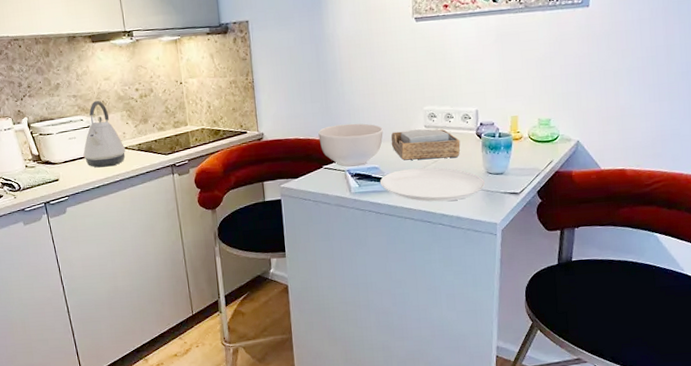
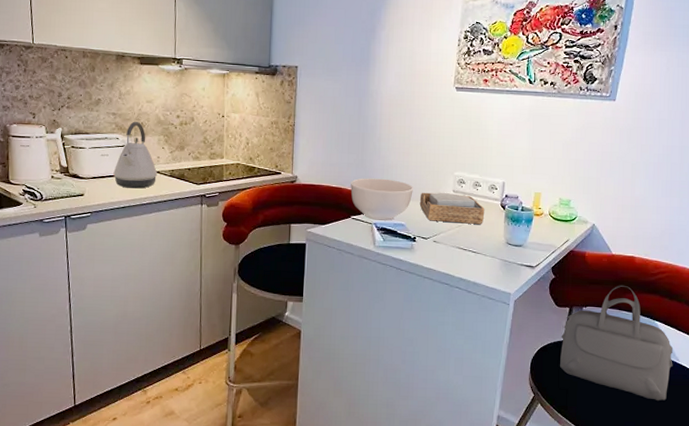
plate: present [379,167,486,202] -> none [404,230,504,267]
handbag: none [554,200,678,315] -> present [560,285,673,402]

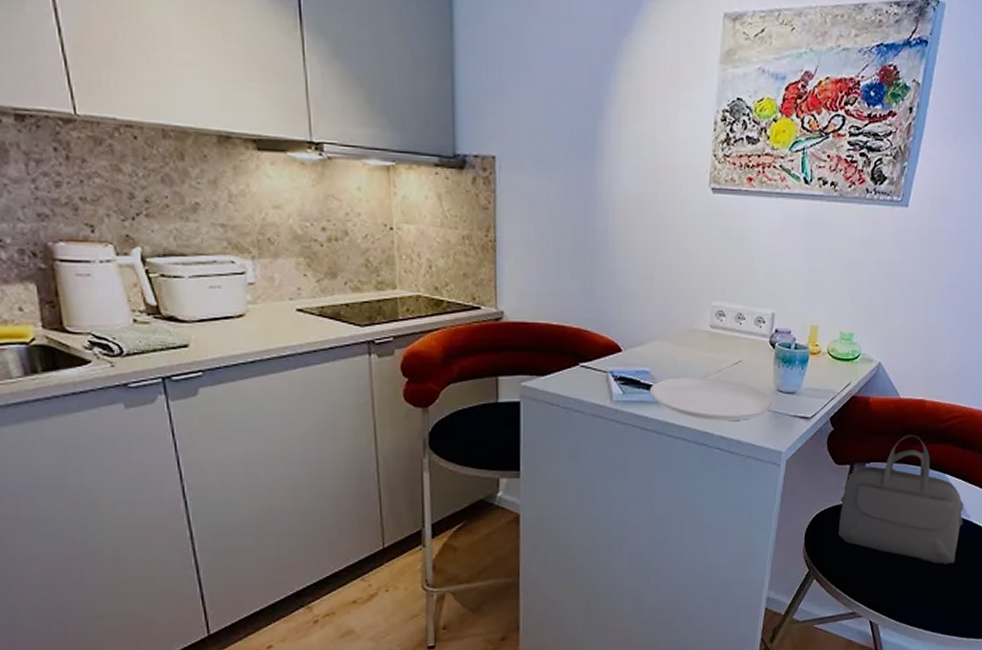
kettle: present [113,121,158,189] -> none [231,236,300,334]
bowl: present [350,178,414,221] -> none [577,311,661,367]
plate: none [404,230,504,267] -> present [649,377,774,422]
napkin holder: present [419,192,485,224] -> none [668,329,750,368]

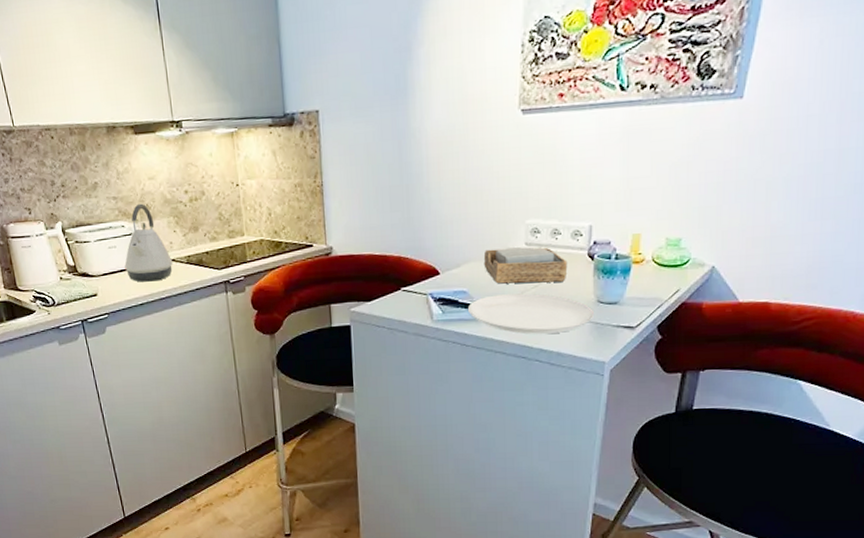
kettle: none [231,236,300,334] -> present [124,203,173,282]
napkin holder: none [668,329,750,368] -> present [483,247,568,284]
handbag: present [839,434,963,565] -> none [671,339,821,476]

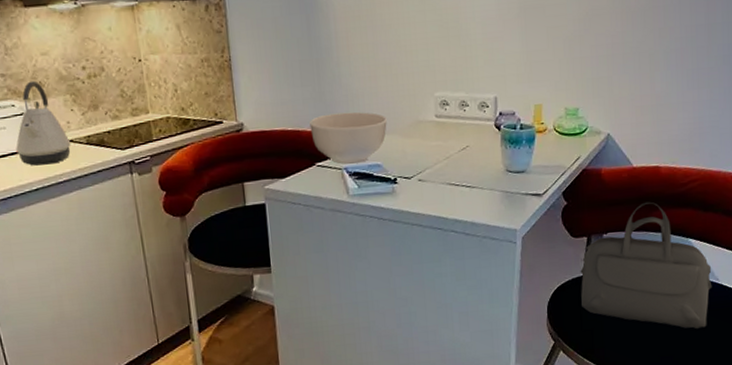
bowl: none [397,238,476,290] -> present [310,111,388,164]
plate: present [467,293,595,335] -> none [382,164,505,206]
napkin holder: present [483,247,568,284] -> none [395,119,477,157]
handbag: none [671,339,821,476] -> present [580,201,712,330]

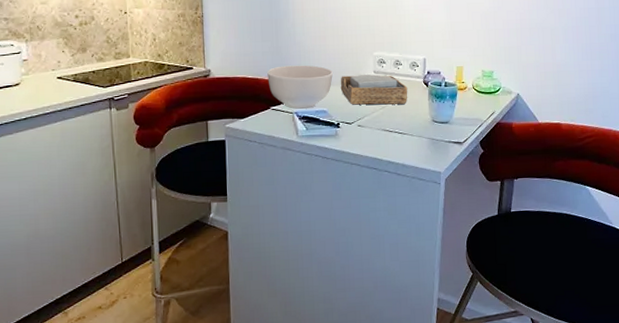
kettle: present [16,80,71,166] -> none [11,25,60,98]
napkin holder: none [395,119,477,157] -> present [340,74,408,105]
handbag: present [580,201,712,330] -> none [495,153,607,267]

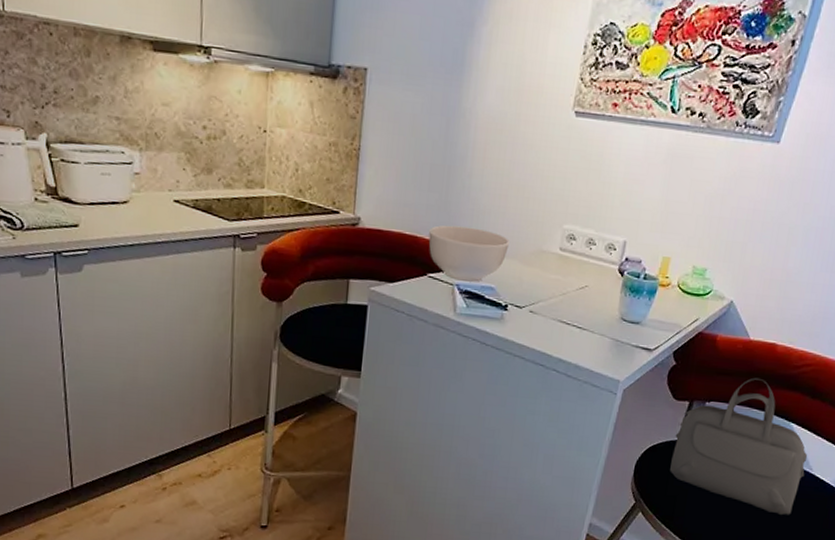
napkin holder: present [340,74,408,105] -> none [515,248,598,293]
handbag: none [495,153,607,267] -> present [670,377,807,516]

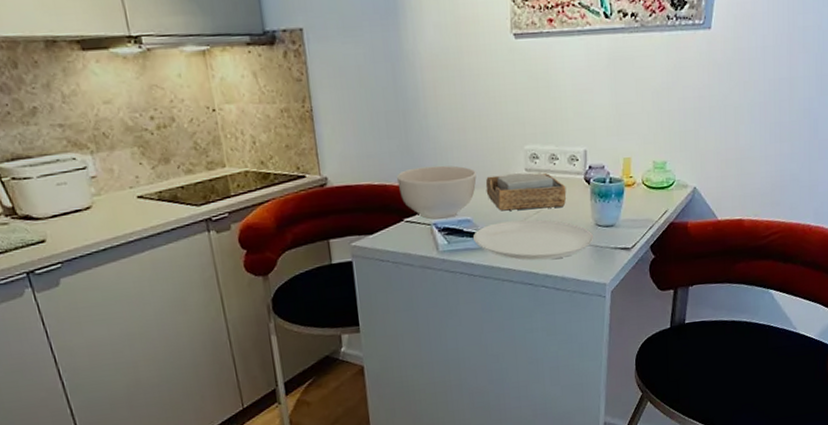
plate: none [492,296,617,346] -> present [472,219,594,261]
napkin holder: none [515,248,598,293] -> present [485,172,567,211]
handbag: present [670,377,807,516] -> none [667,254,790,377]

